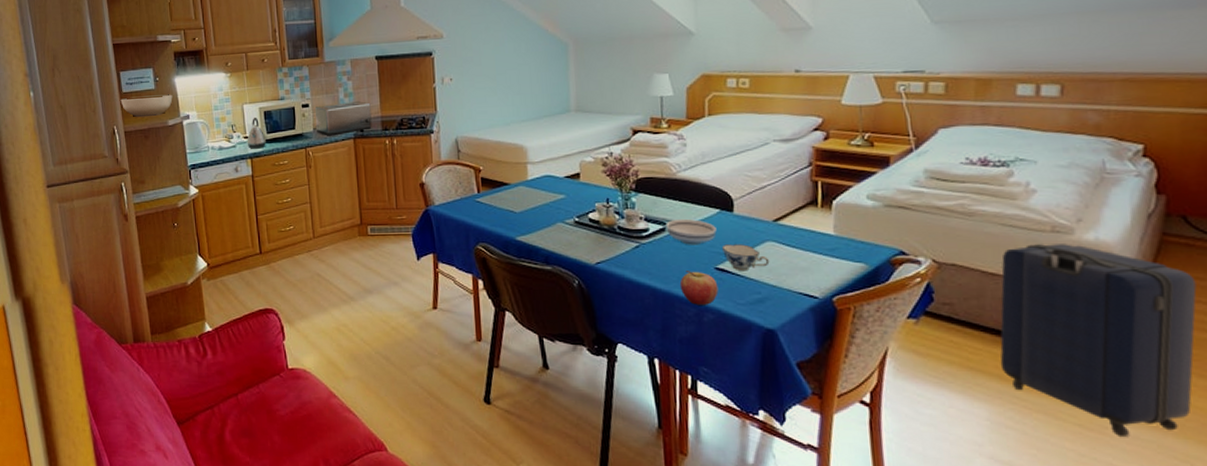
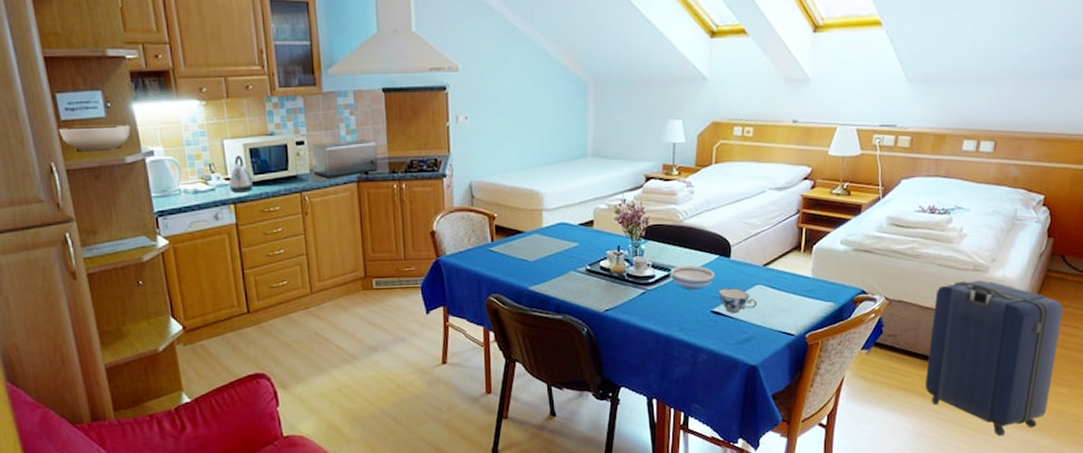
fruit: present [679,271,719,305] -> none [679,315,712,347]

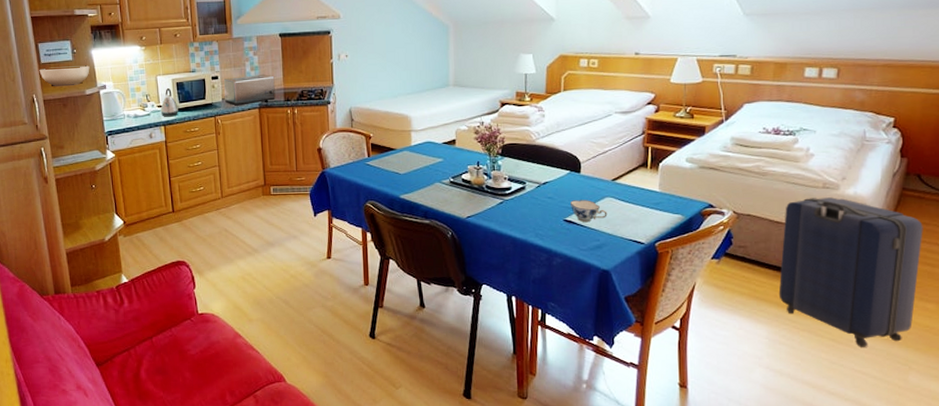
bowl: present [670,264,715,290] -> none [525,178,566,201]

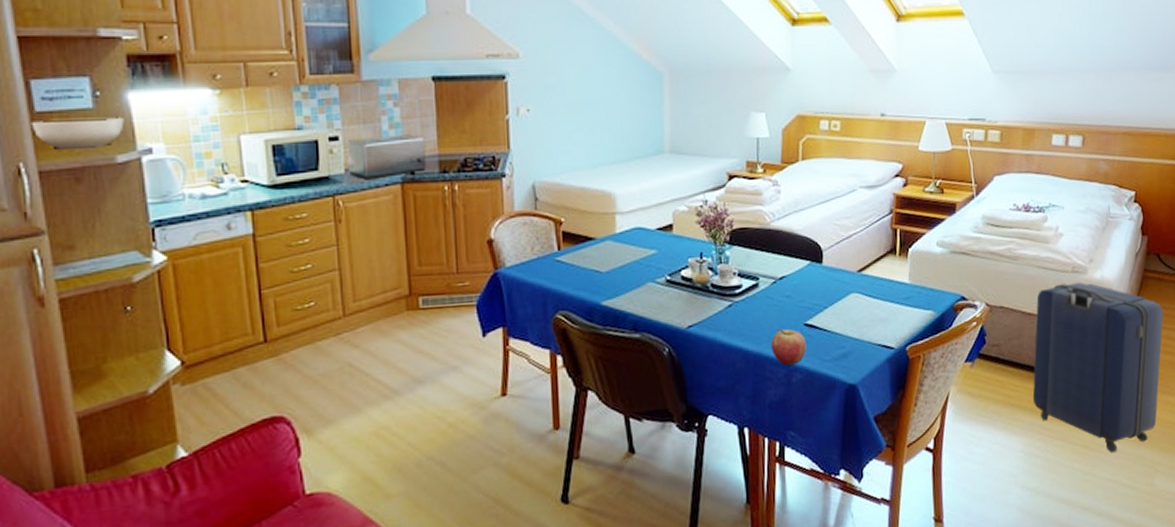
kettle: present [160,88,179,117] -> none [245,154,276,198]
fruit: none [534,223,566,251] -> present [770,329,807,366]
teacup: present [571,199,608,223] -> none [812,296,854,326]

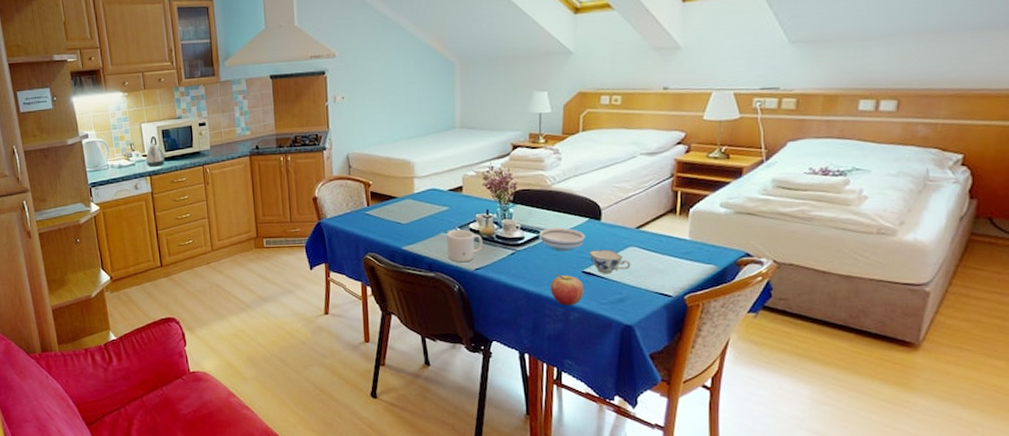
bowl: present [31,117,124,151] -> none [18,114,71,138]
kettle: none [245,154,276,198] -> present [145,136,165,167]
toaster: present [347,134,426,180] -> none [211,119,267,154]
mug: none [654,278,697,319] -> present [447,230,483,263]
bowl: none [758,272,807,301] -> present [539,227,585,251]
teacup: none [812,296,854,326] -> present [590,248,631,274]
suitcase: present [1032,282,1164,452] -> none [824,244,994,408]

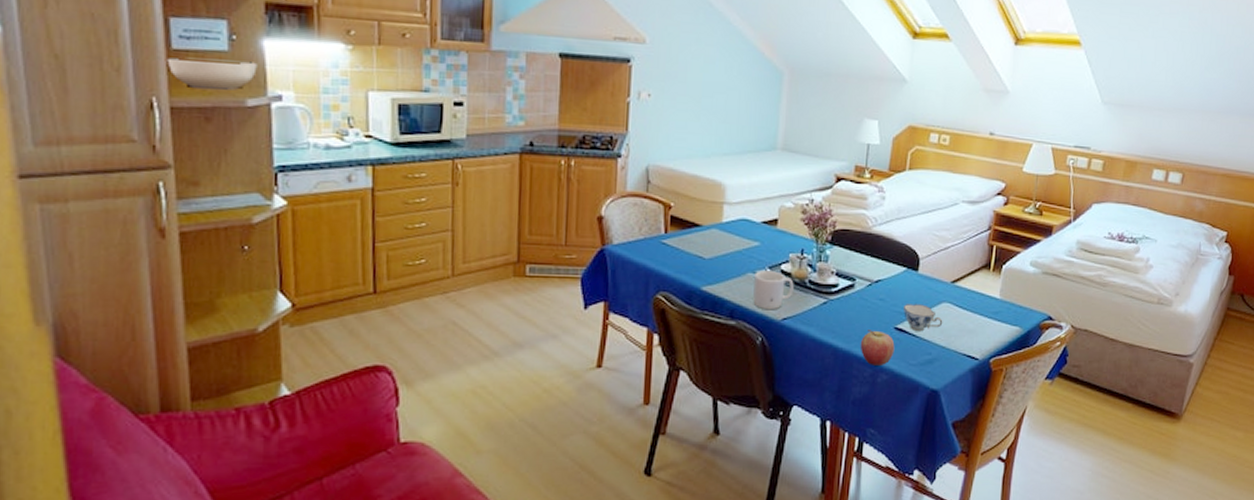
bowl: none [18,114,71,138] -> present [167,58,257,91]
kettle: present [145,136,165,167] -> none [368,111,399,154]
bowl: present [539,227,585,251] -> none [854,275,901,303]

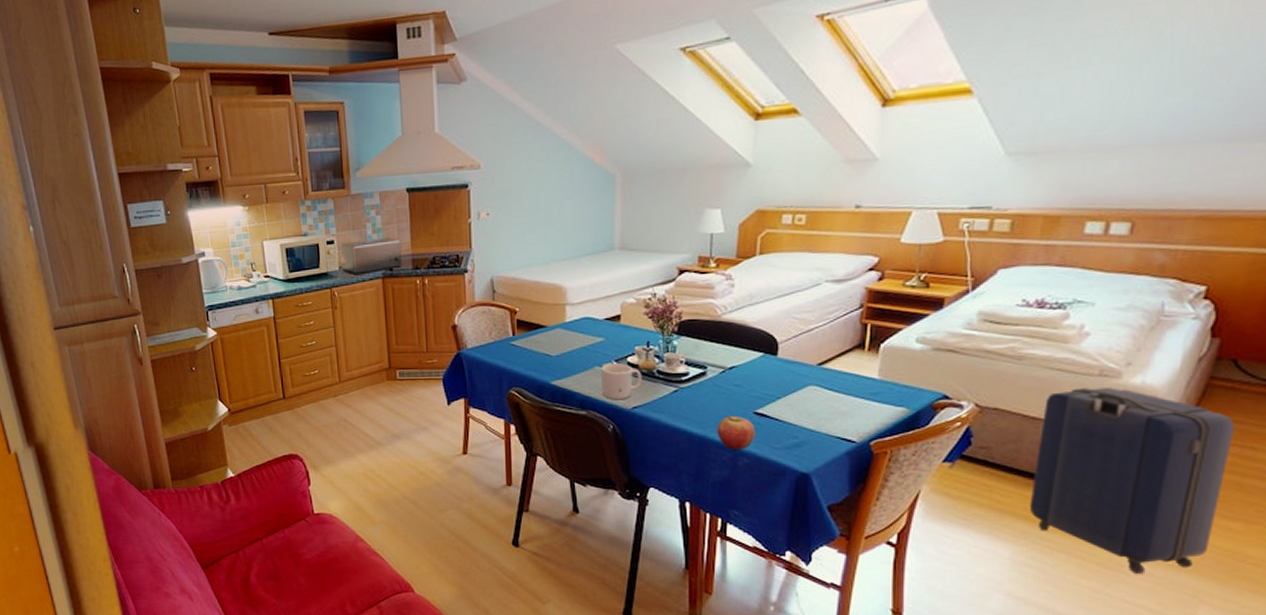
bowl: present [167,58,257,91] -> none [129,229,186,255]
toaster: none [469,106,547,147] -> present [340,238,402,276]
teacup: present [904,303,943,332] -> none [763,387,810,416]
suitcase: none [1106,314,1241,479] -> present [1029,388,1235,574]

